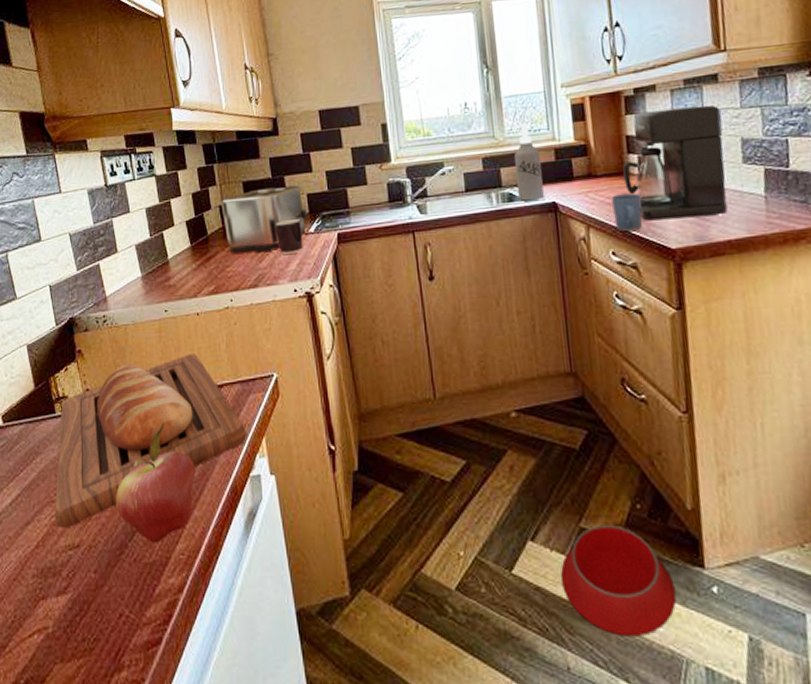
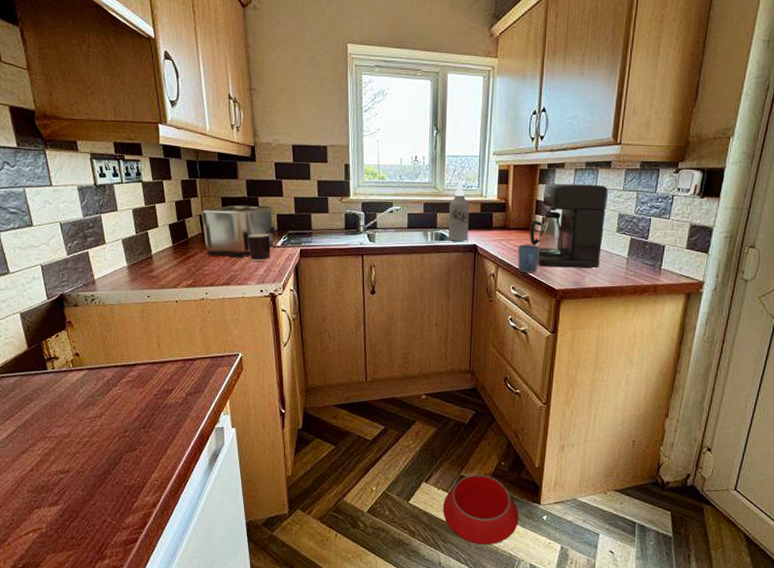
bread loaf: present [54,354,247,528] -> none [47,333,214,458]
fruit: present [116,421,196,543] -> none [101,382,170,472]

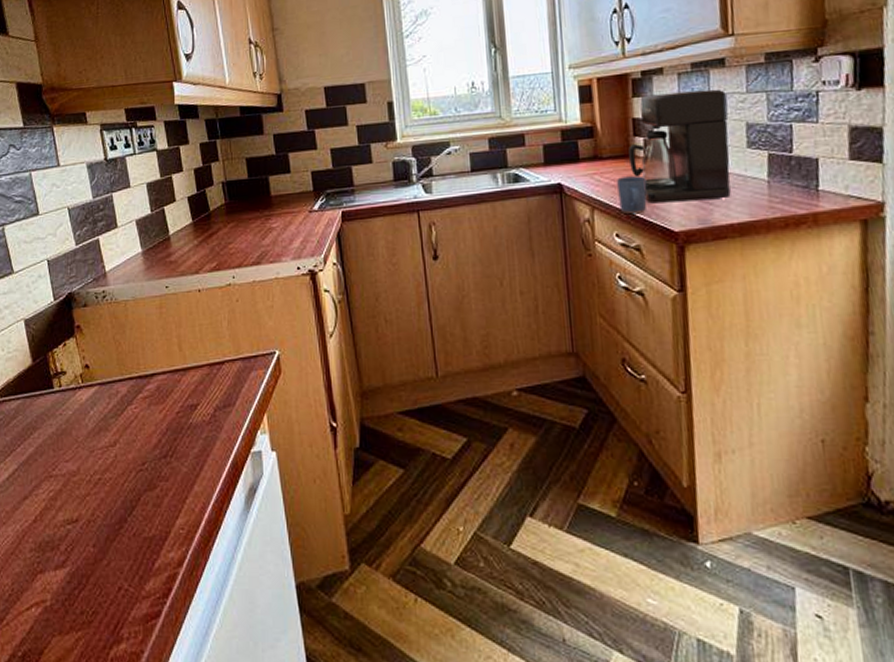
toaster: present [201,205,277,257] -> none [224,162,312,230]
mug: present [247,233,271,262] -> none [278,195,307,233]
pet bowl: present [443,474,519,545] -> none [559,501,671,610]
spray bottle: present [448,180,469,242] -> none [520,104,550,182]

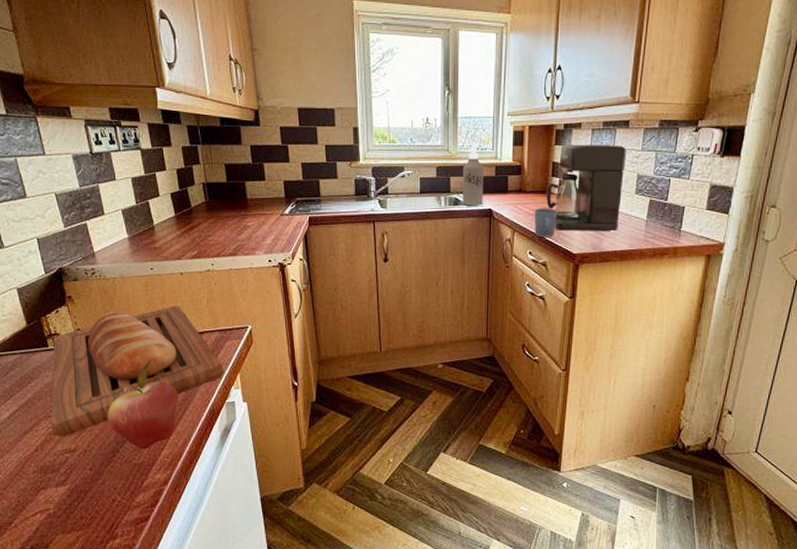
bread loaf: none [52,330,248,503] -> present [51,306,224,437]
fruit: none [115,397,196,518] -> present [107,358,179,449]
spray bottle: none [520,104,550,182] -> present [462,142,483,206]

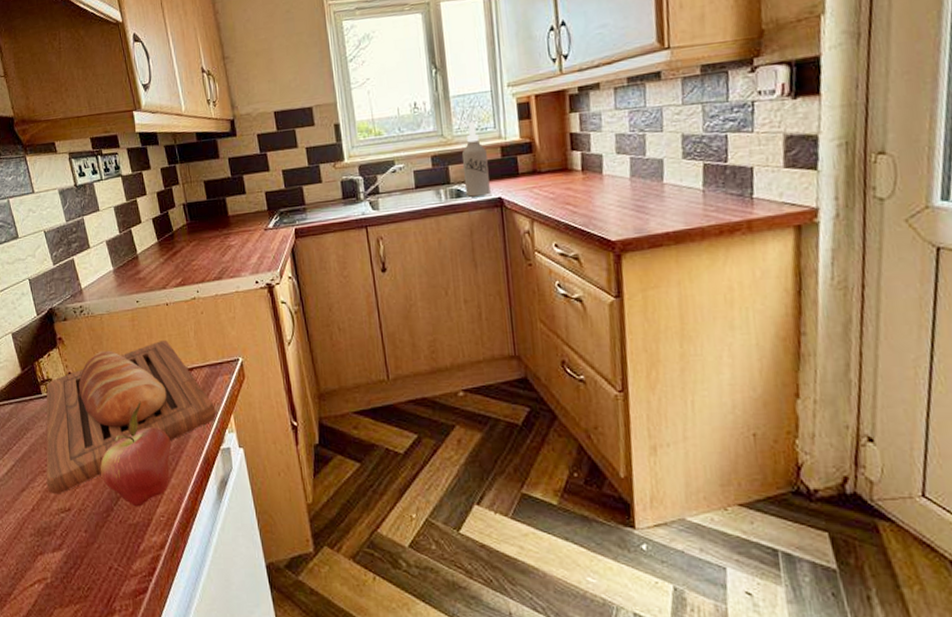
mug: present [534,208,557,238] -> none [555,188,585,226]
coffee maker: present [546,144,626,232] -> none [566,102,667,215]

